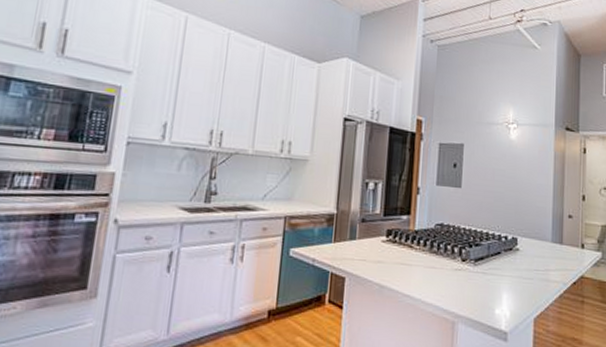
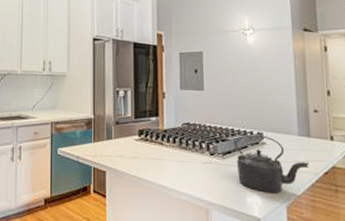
kettle: none [488,239,559,305] -> present [235,134,309,194]

